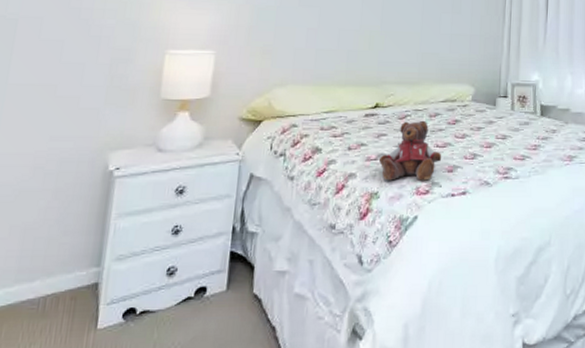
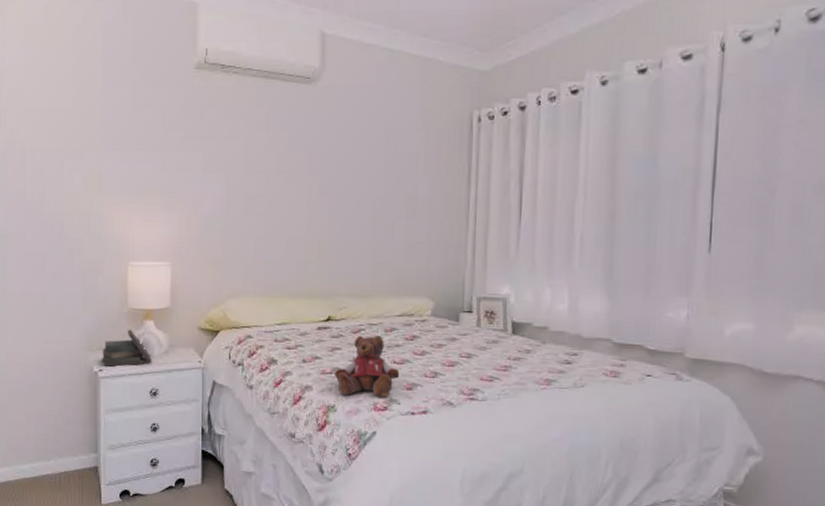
book: none [119,121,182,164] -> present [101,329,152,367]

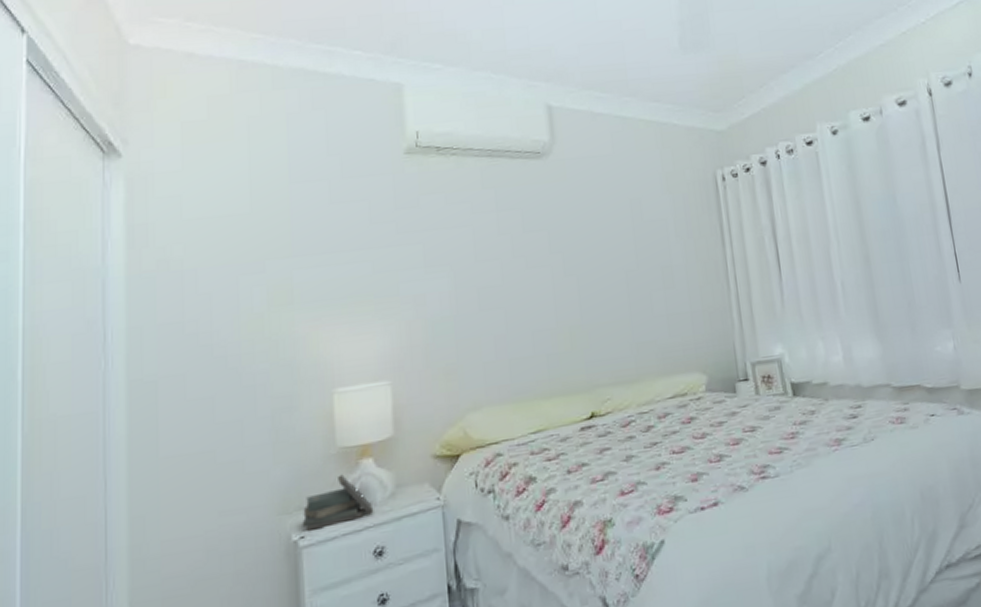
teddy bear: present [334,335,400,397] -> none [606,424,682,504]

